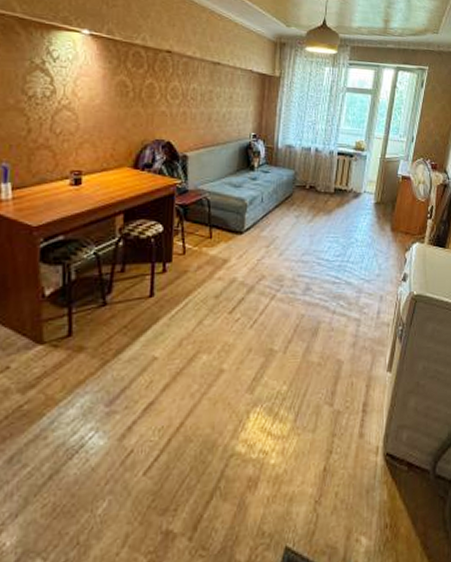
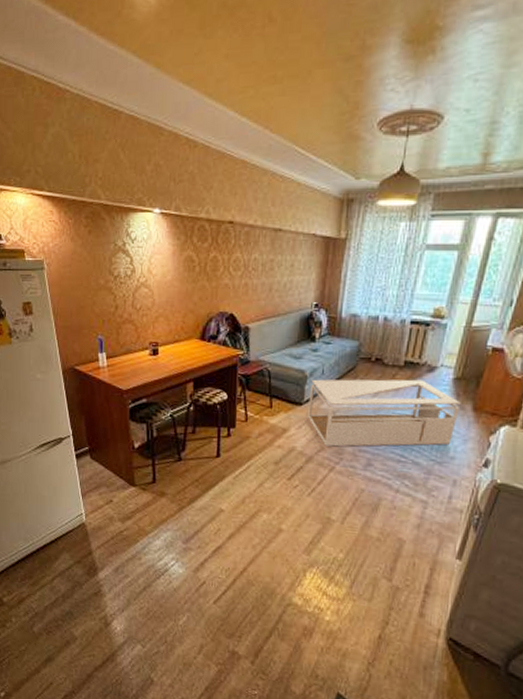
coffee table: none [248,205,382,274] -> present [308,379,461,447]

